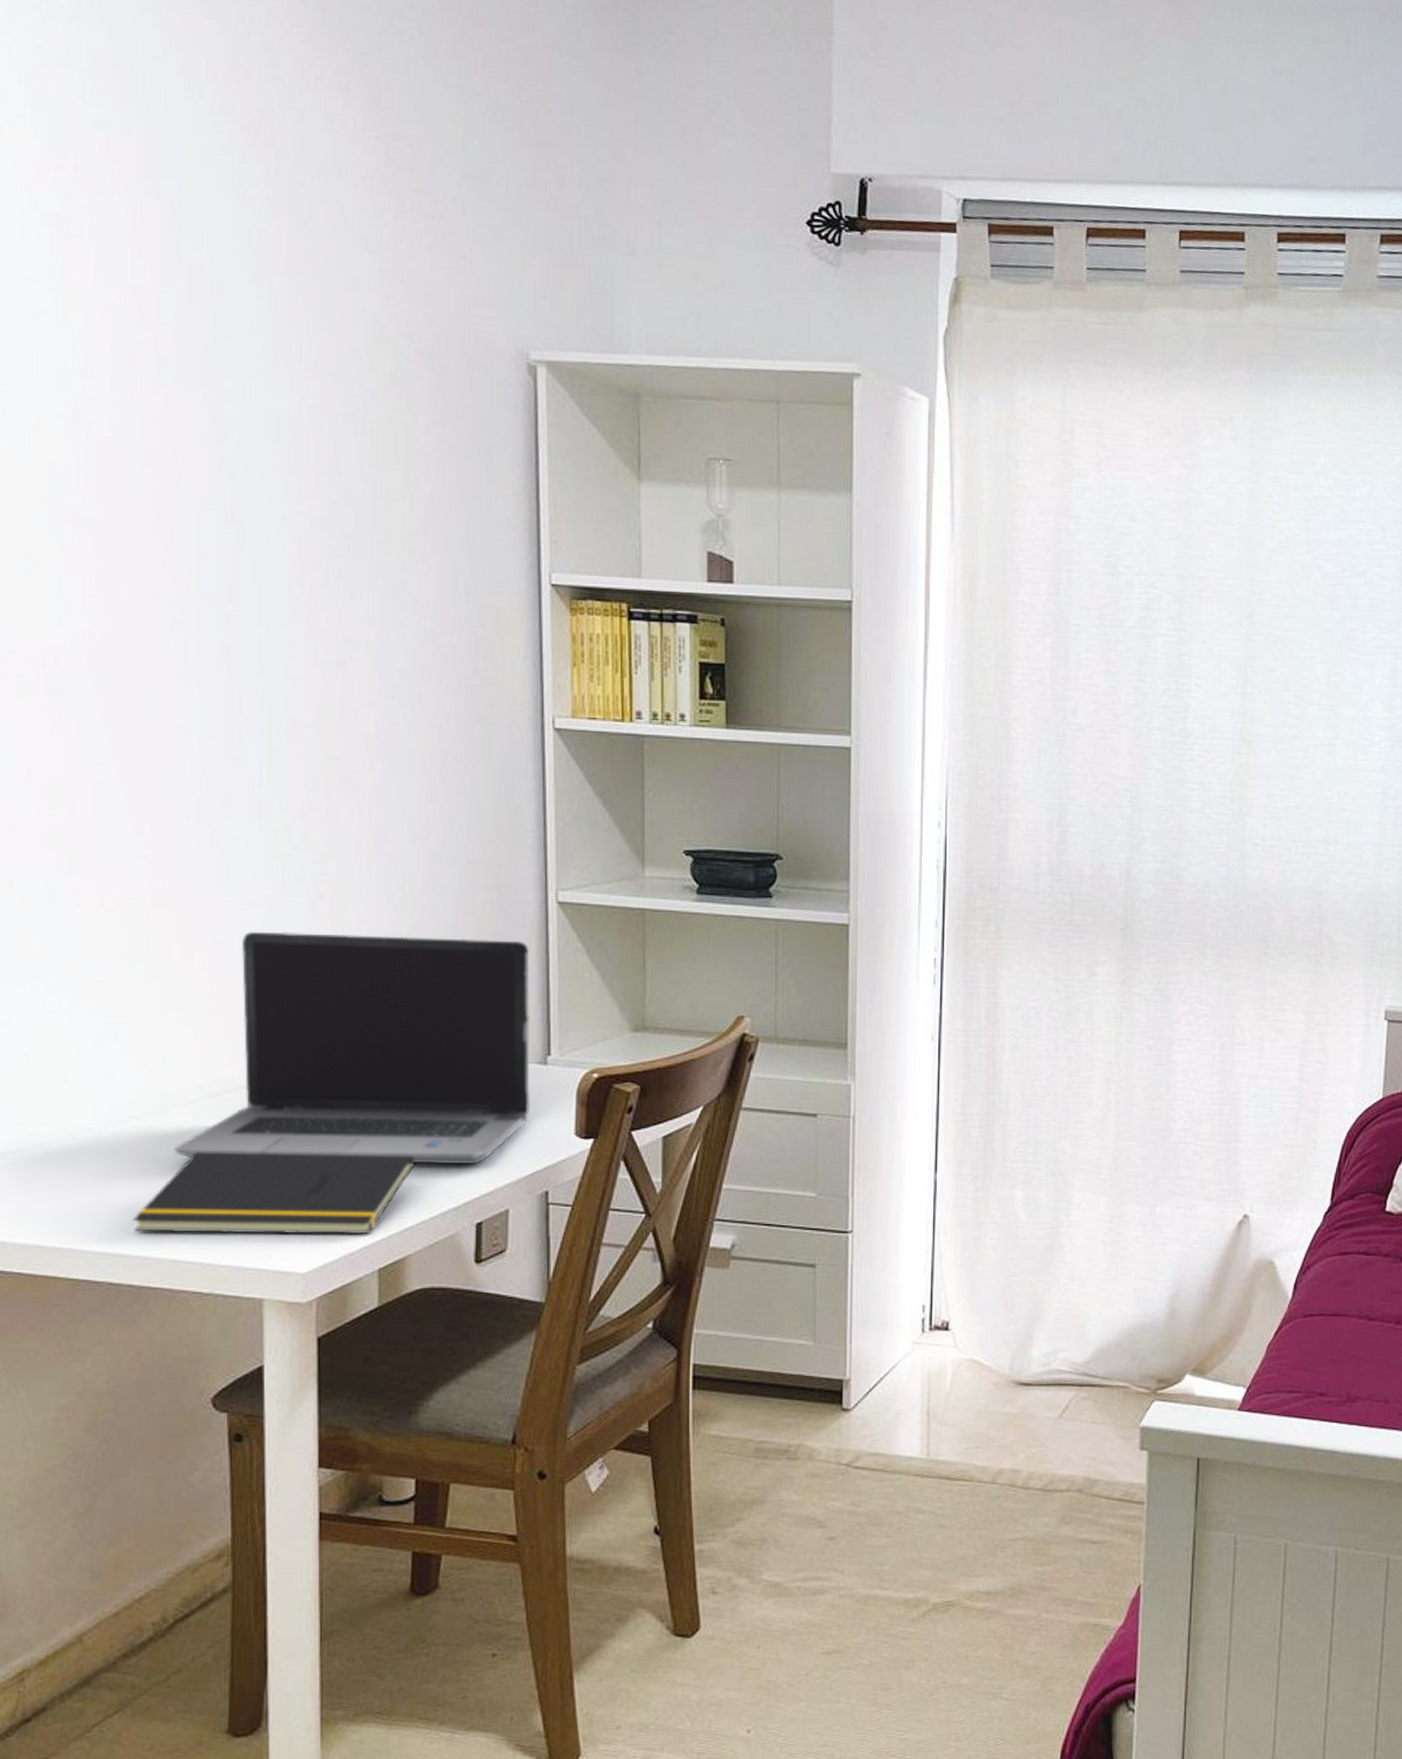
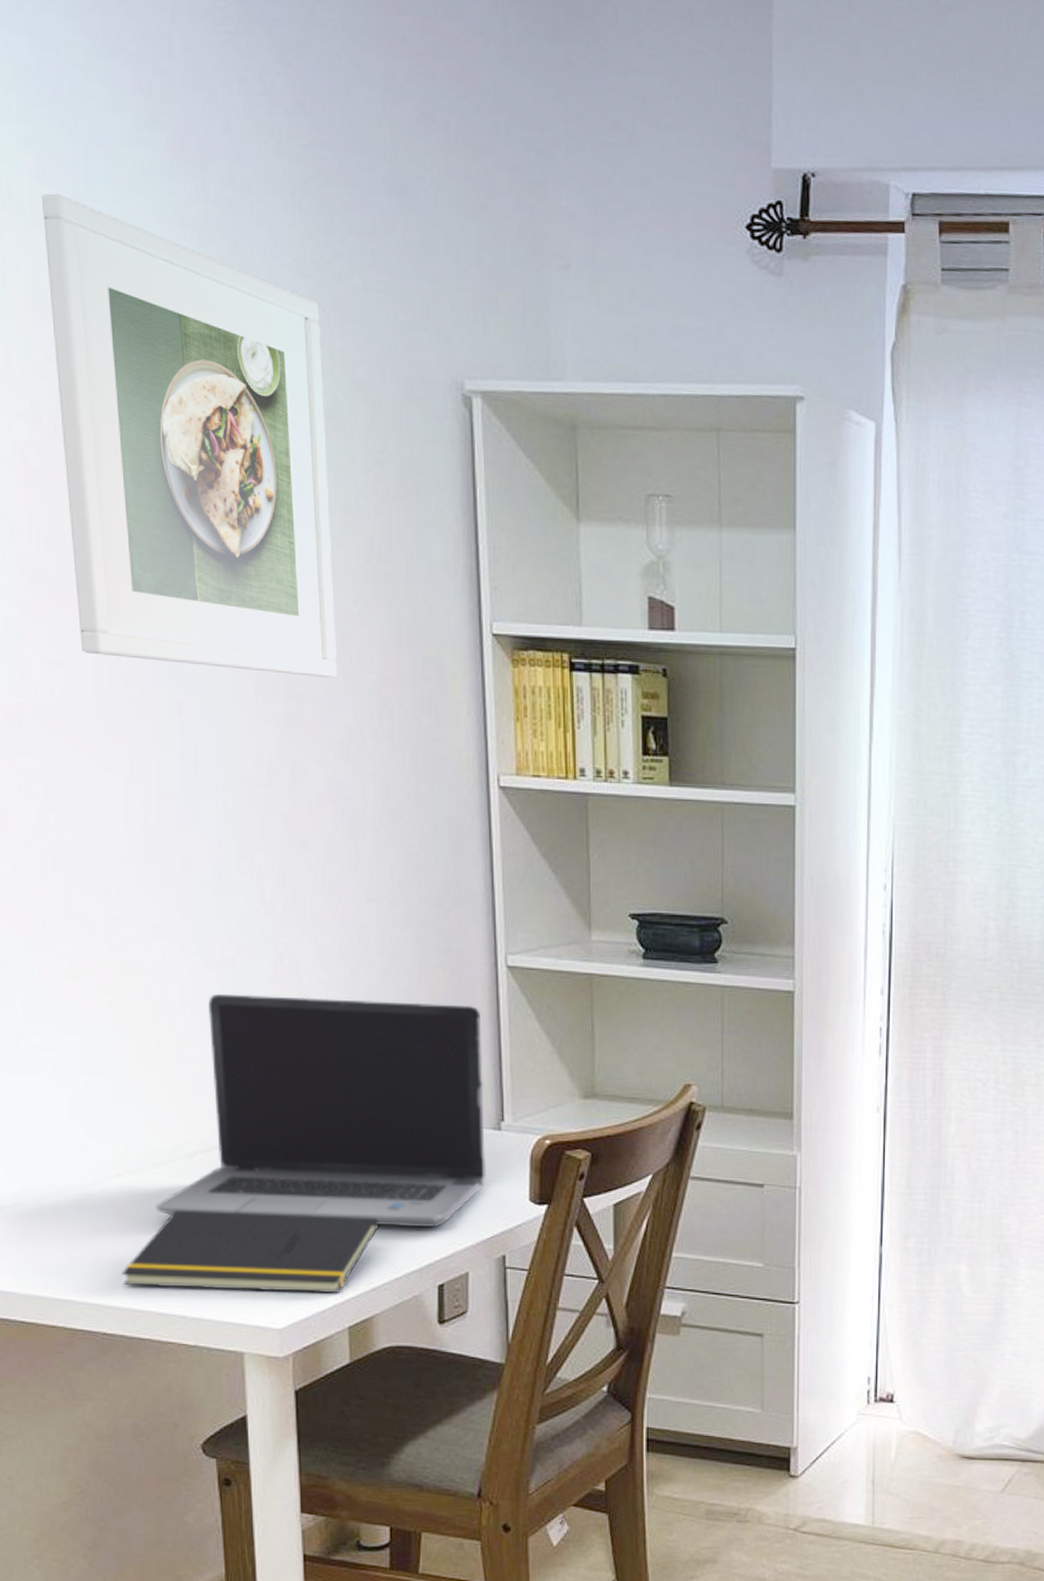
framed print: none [109,170,392,625] -> present [41,193,337,679]

